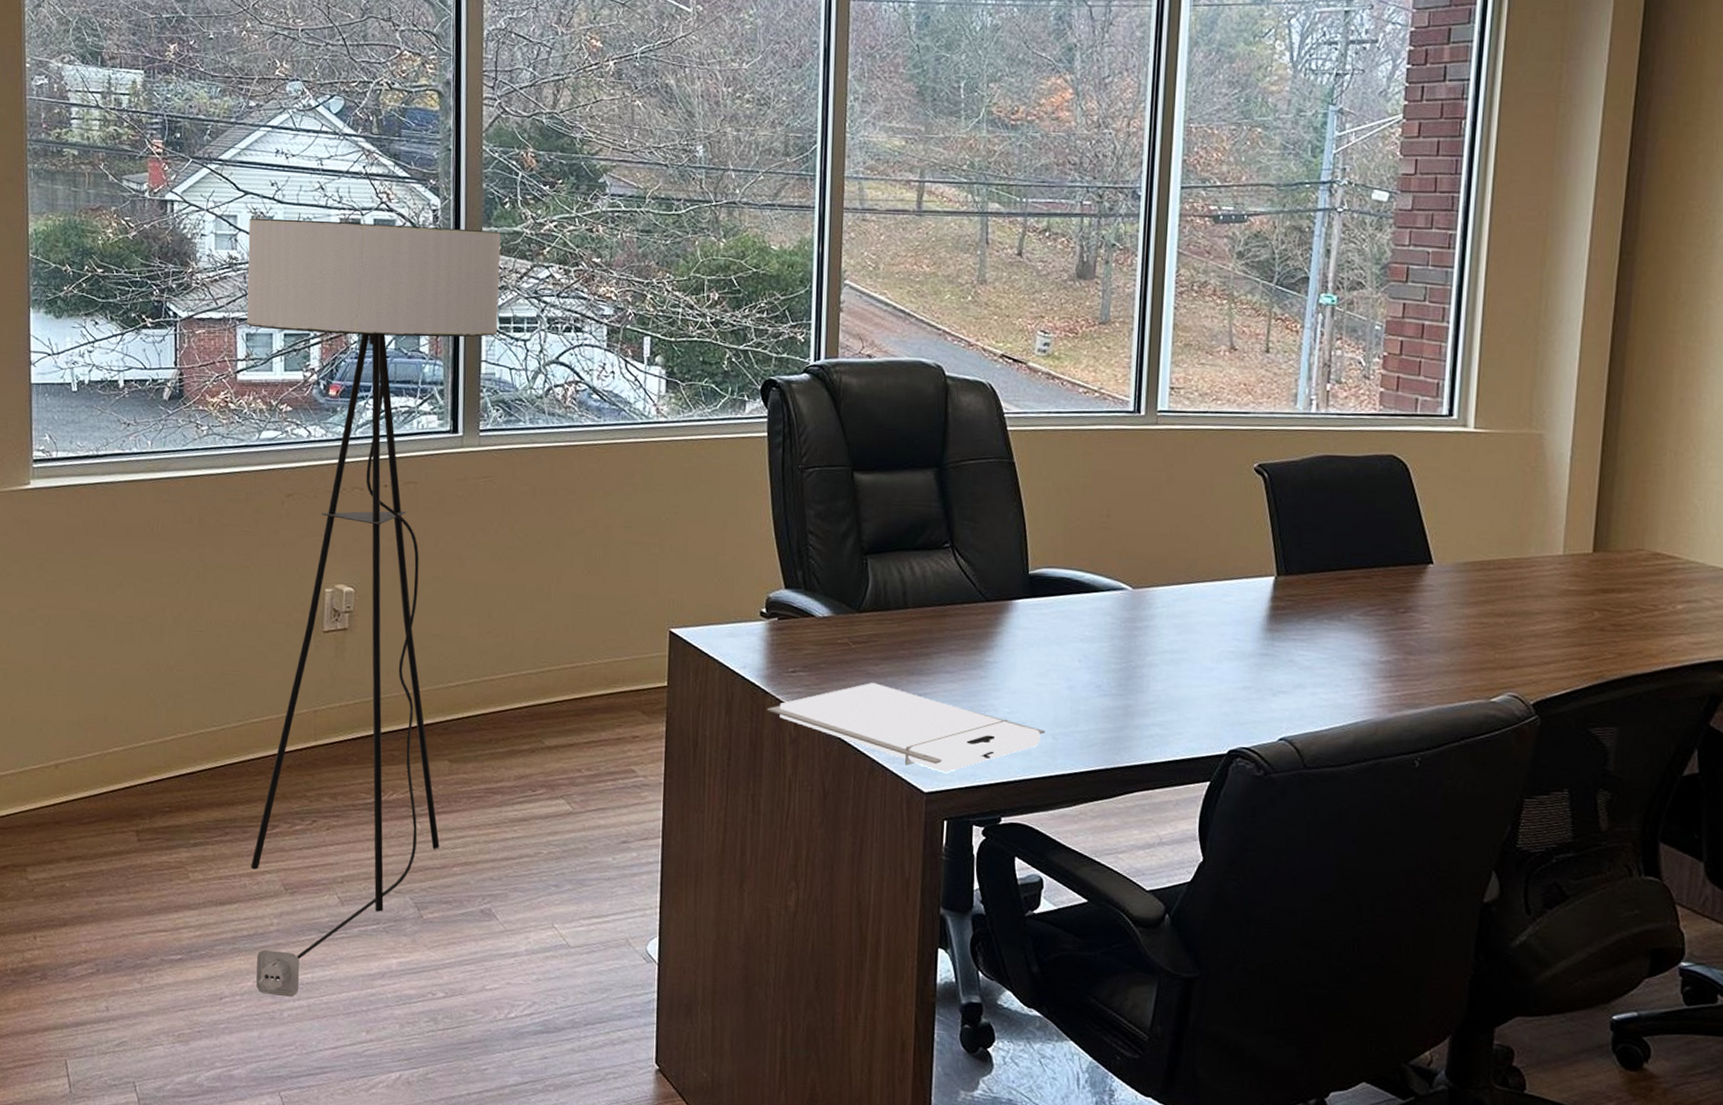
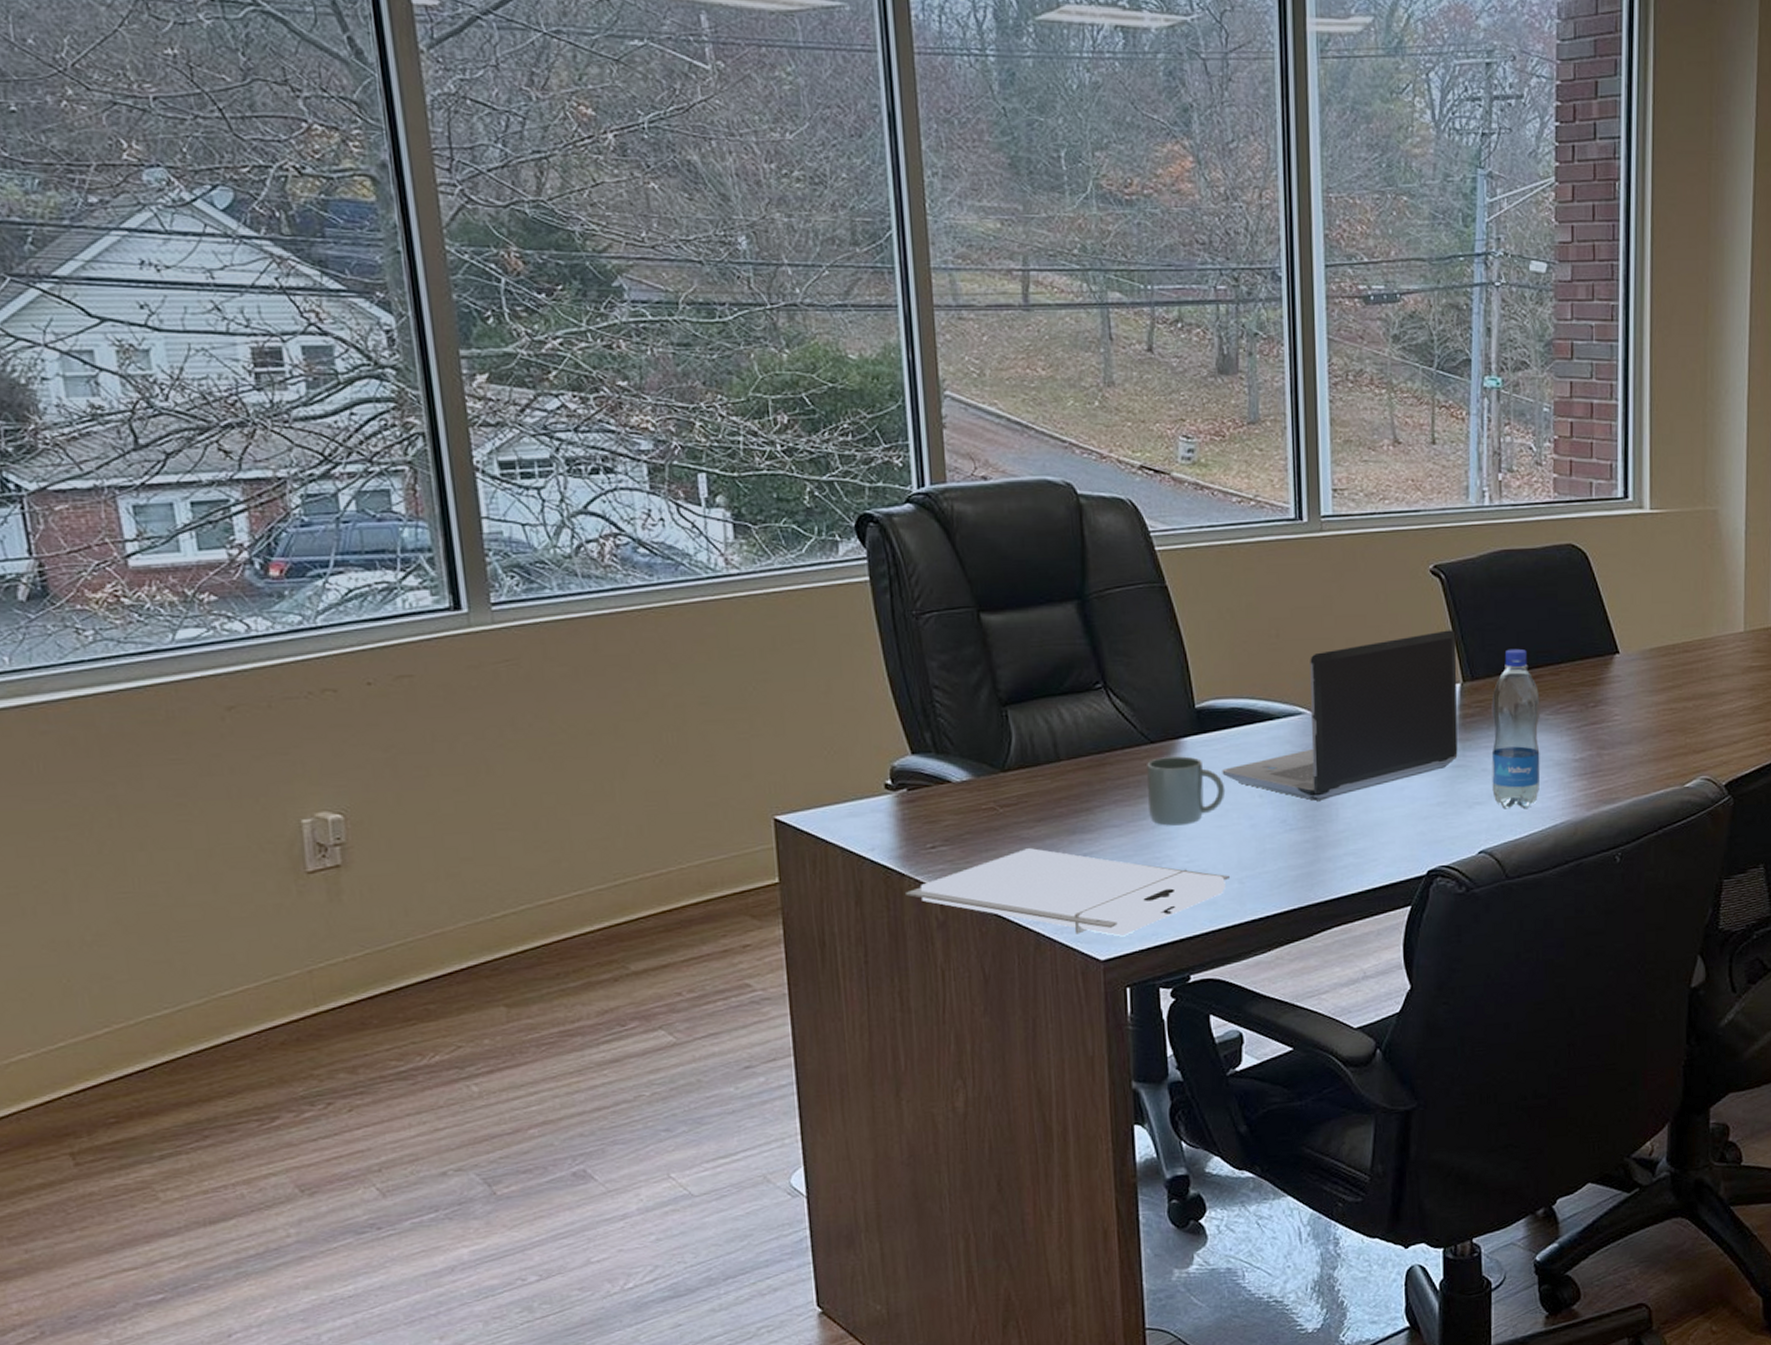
floor lamp: present [247,218,501,998] -> none [113,351,507,1320]
mug: none [978,615,1049,679] -> present [1147,756,1226,826]
laptop computer: none [1047,525,1274,671] -> present [1222,630,1458,801]
bottle: none [1297,549,1351,704] -> present [1491,648,1540,810]

